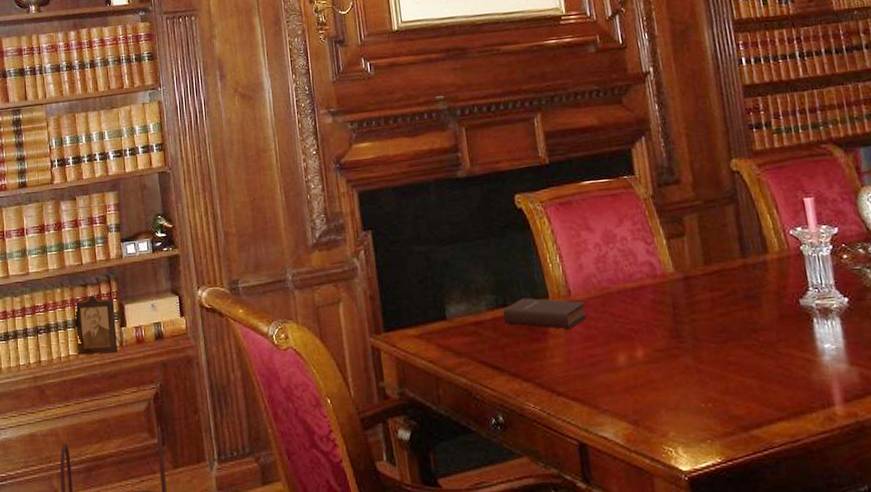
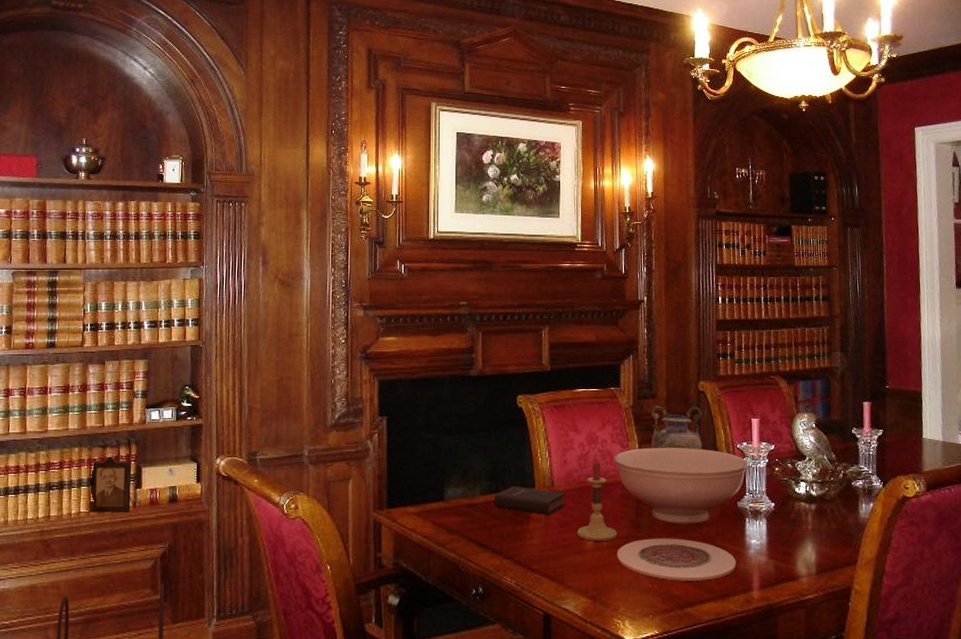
candlestick: none [605,262,655,357] -> present [577,461,617,542]
decorative bowl: none [638,238,807,331] -> present [614,447,748,524]
plate: none [656,347,809,399] -> present [617,538,736,581]
decorative vase: none [675,189,747,243] -> present [651,405,703,450]

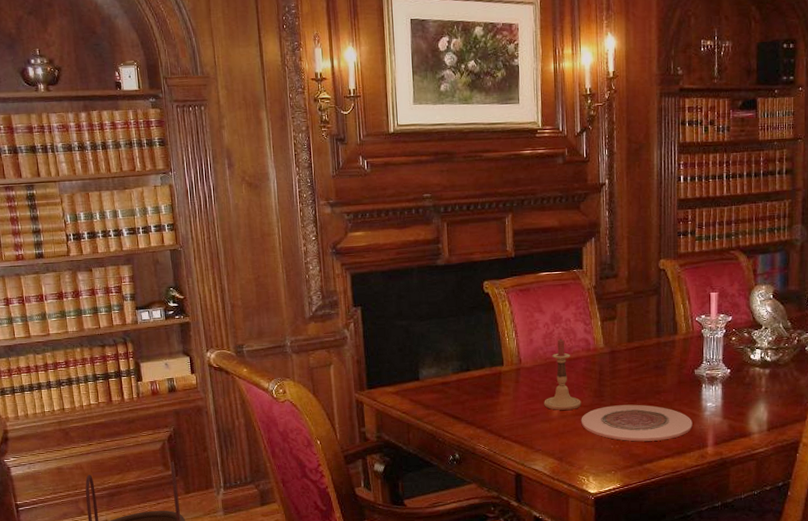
photo frame: present [89,456,134,514] -> none [93,354,138,404]
book: present [494,486,566,516] -> none [465,364,533,390]
decorative bowl: present [614,447,748,524] -> none [578,322,705,392]
decorative vase: present [651,405,703,450] -> none [612,283,663,325]

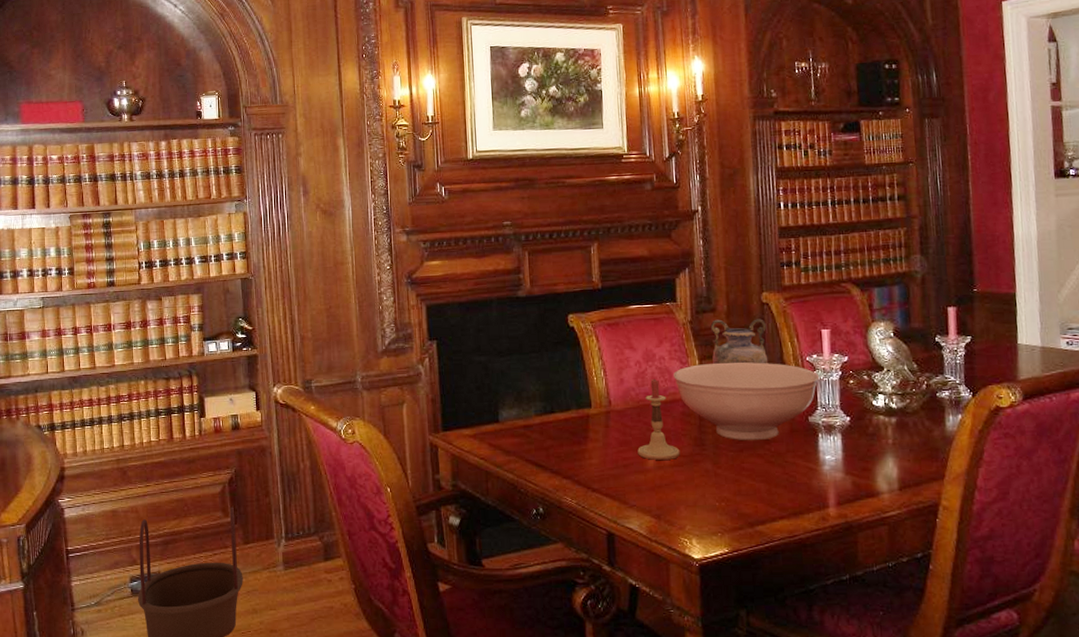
decorative bowl: none [578,322,705,392] -> present [673,362,819,441]
plate: present [581,404,693,442] -> none [680,455,810,499]
decorative vase: none [612,283,663,325] -> present [710,319,769,364]

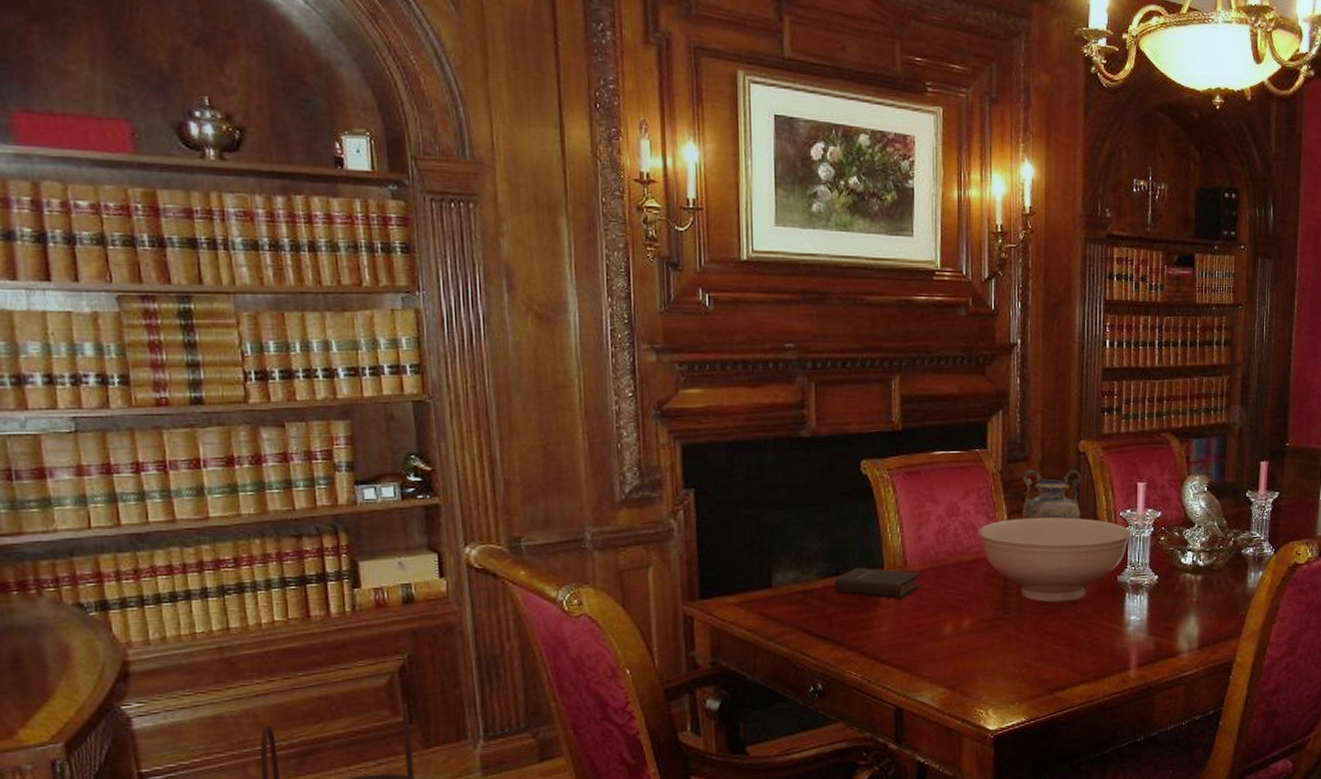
book: none [549,406,624,435] -> present [834,567,921,600]
candlestick: present [637,378,680,461] -> none [934,535,981,627]

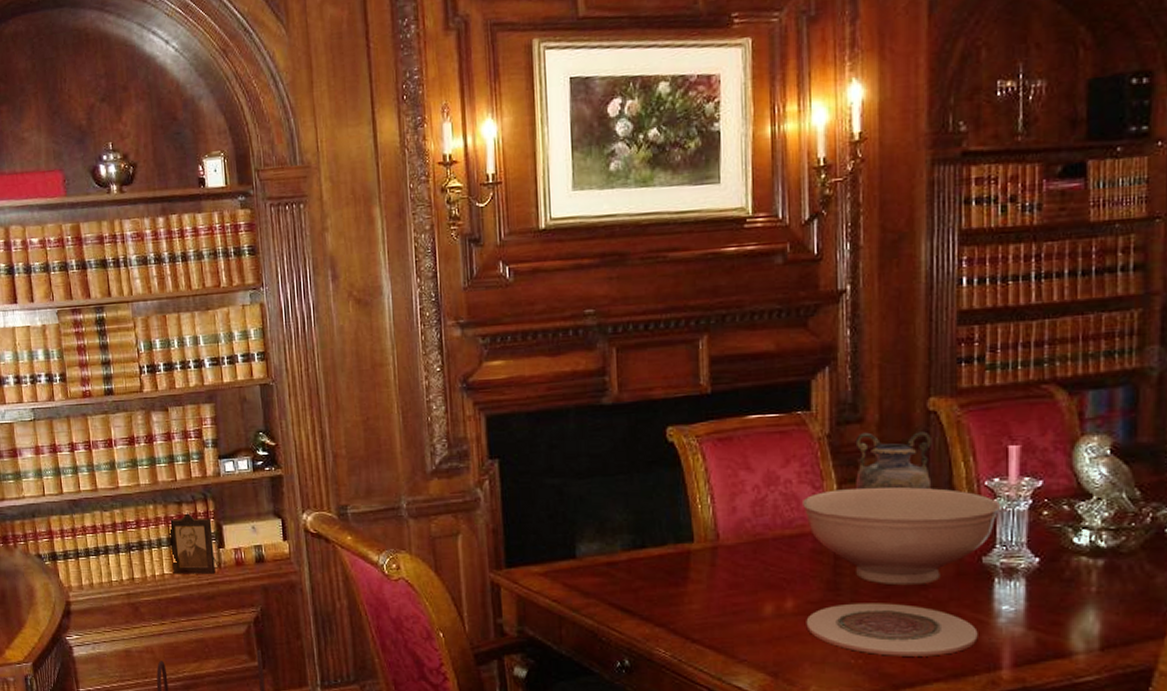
photo frame: none [281,548,352,621] -> present [168,513,219,575]
book: present [834,567,921,600] -> none [640,539,736,576]
plate: none [980,618,1113,665] -> present [806,603,978,656]

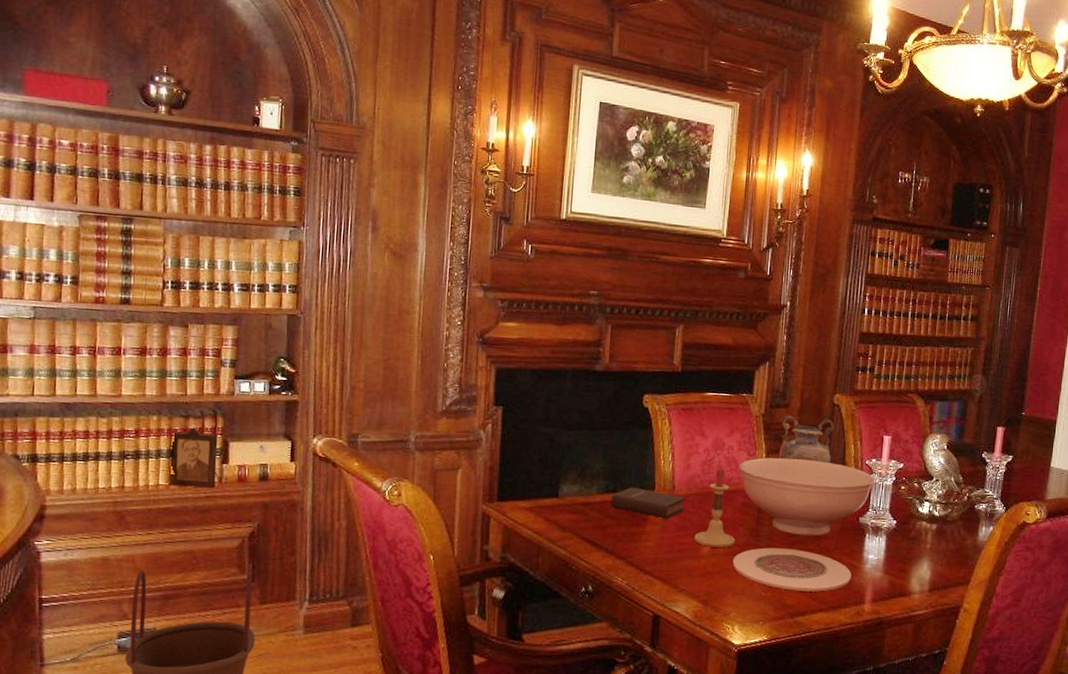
book: none [640,539,736,576] -> present [610,487,686,519]
candlestick: none [751,507,807,608] -> present [694,467,735,549]

